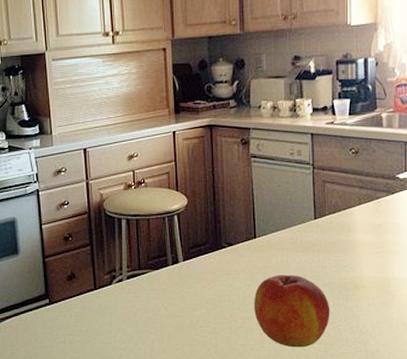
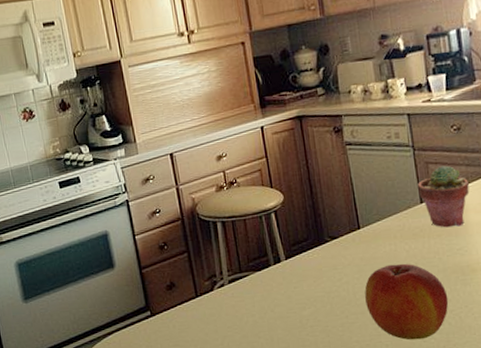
potted succulent: none [314,186,360,244] -> present [418,165,470,228]

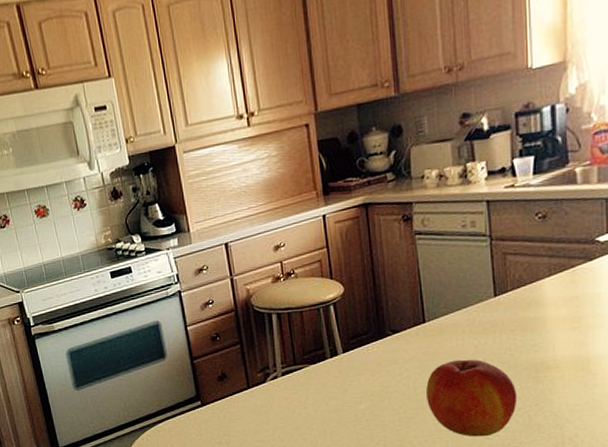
potted succulent: present [418,165,470,228] -> none [493,256,551,323]

